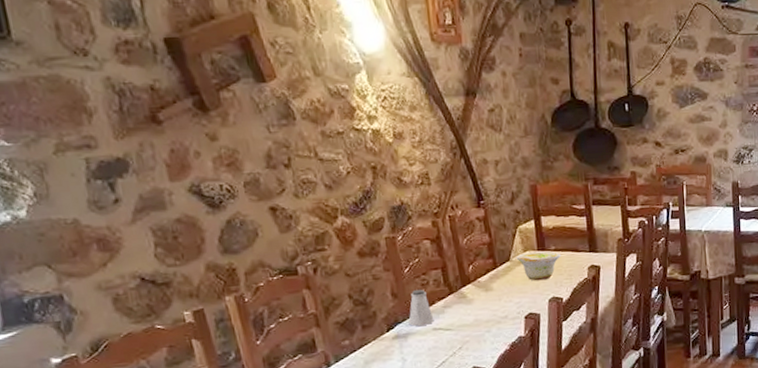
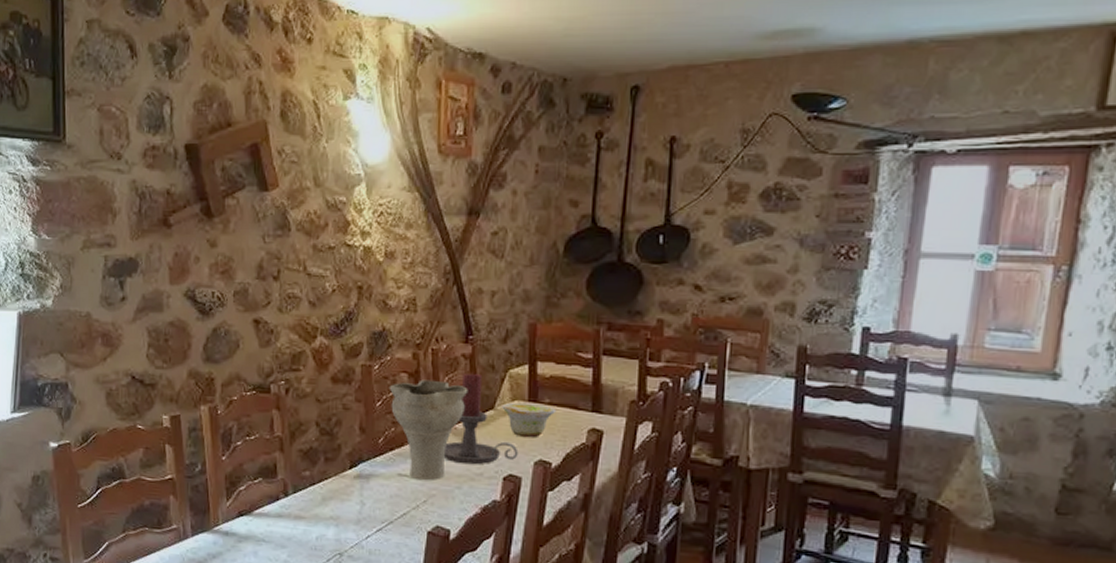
saltshaker: present [408,289,435,326] -> none [373,427,401,469]
vase: none [414,243,486,331] -> present [389,379,468,481]
candle holder: none [471,232,535,311] -> present [443,373,519,465]

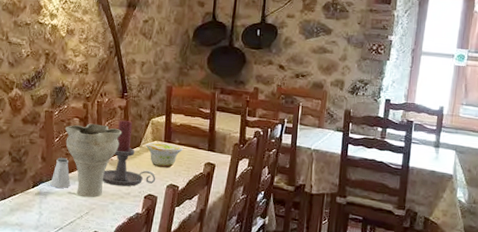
saltshaker: none [373,427,401,469] -> present [50,157,71,188]

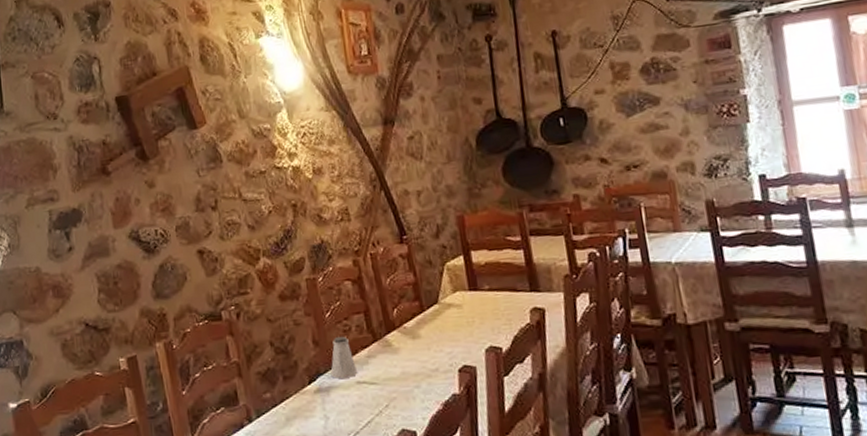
vase: present [65,123,122,198] -> none [335,283,411,386]
candle holder: present [102,120,156,187] -> none [397,270,469,363]
bowl: present [144,142,184,169] -> none [443,291,497,327]

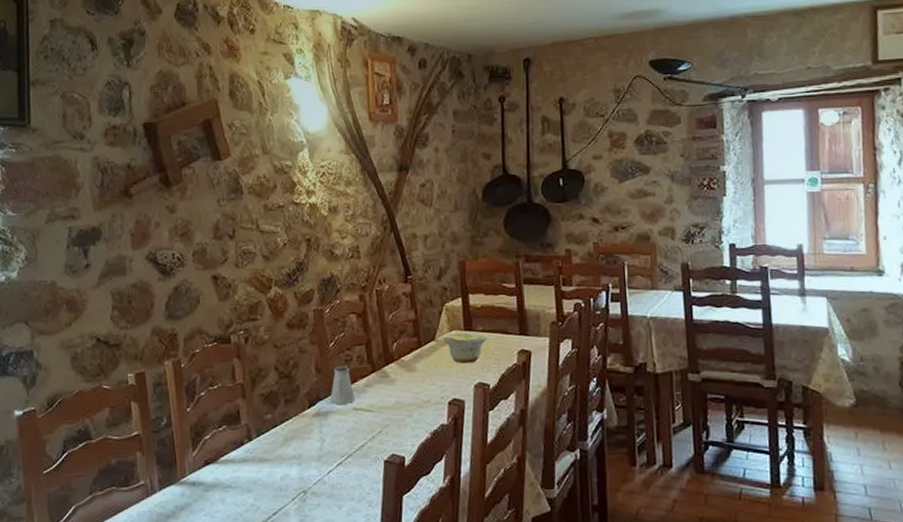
bowl: none [443,291,497,327] -> present [440,331,489,364]

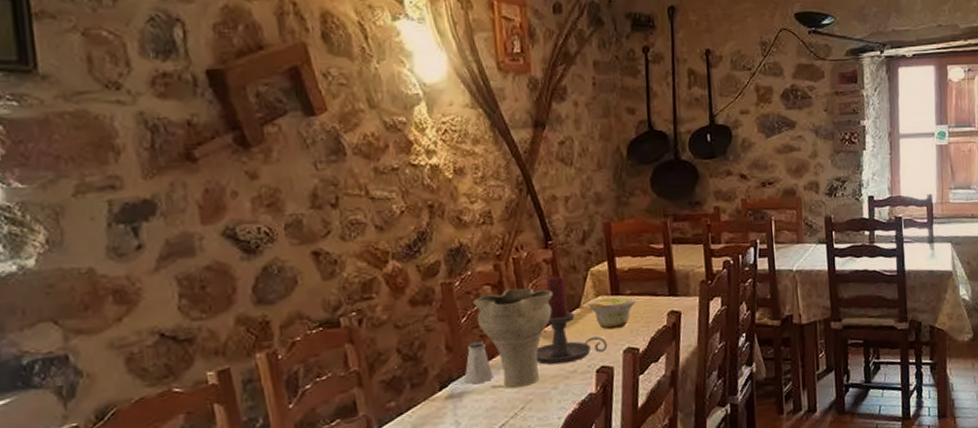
vase: none [340,318,411,413] -> present [472,288,554,389]
candle holder: none [393,309,460,394] -> present [535,275,608,365]

